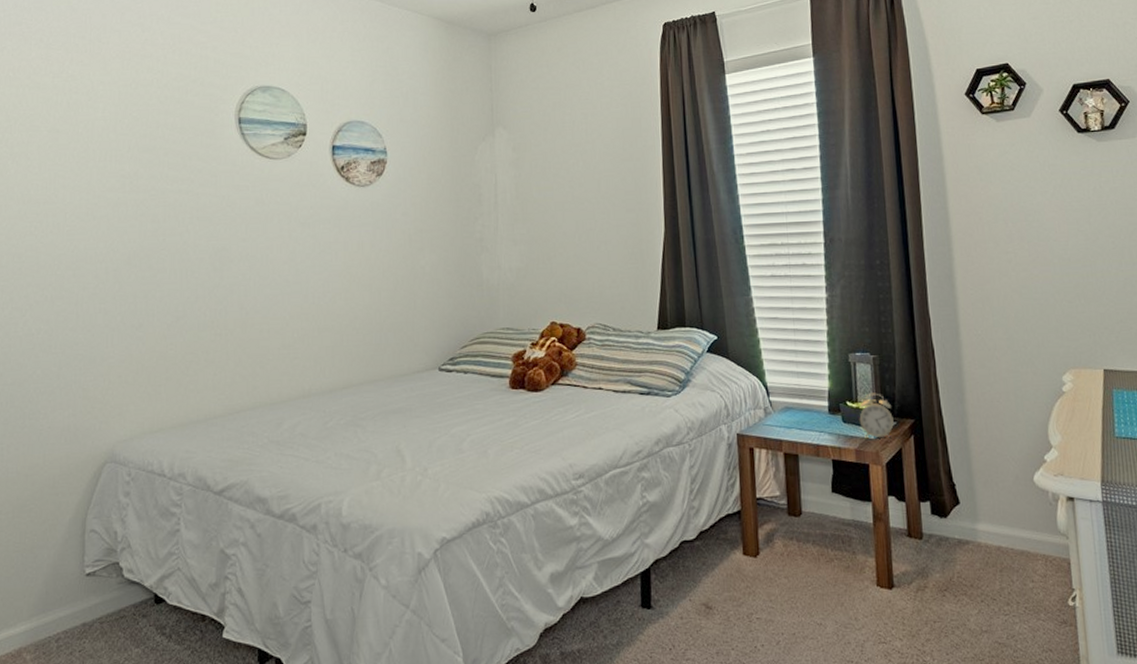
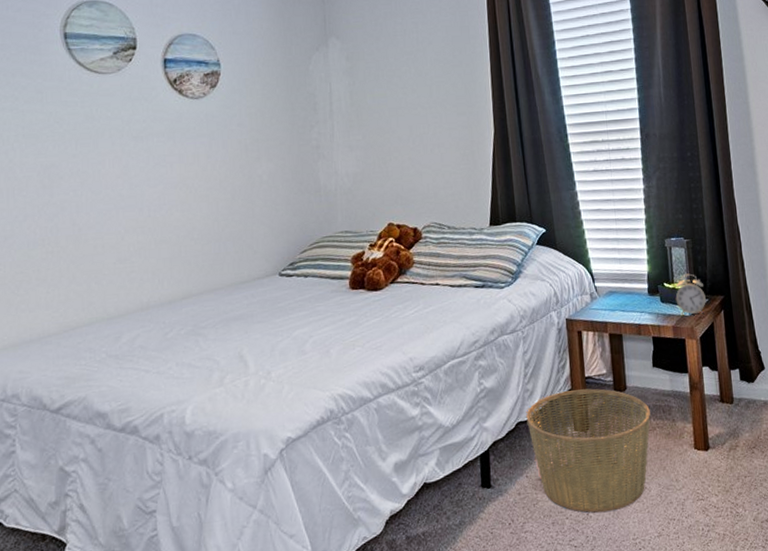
basket: none [691,511,828,646] -> present [526,388,651,513]

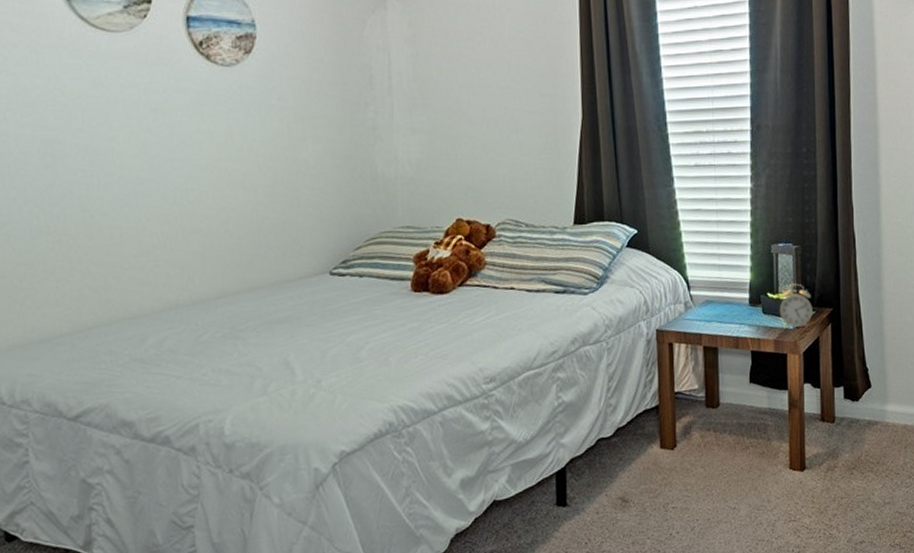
basket: present [526,388,651,513] -> none [608,404,744,533]

